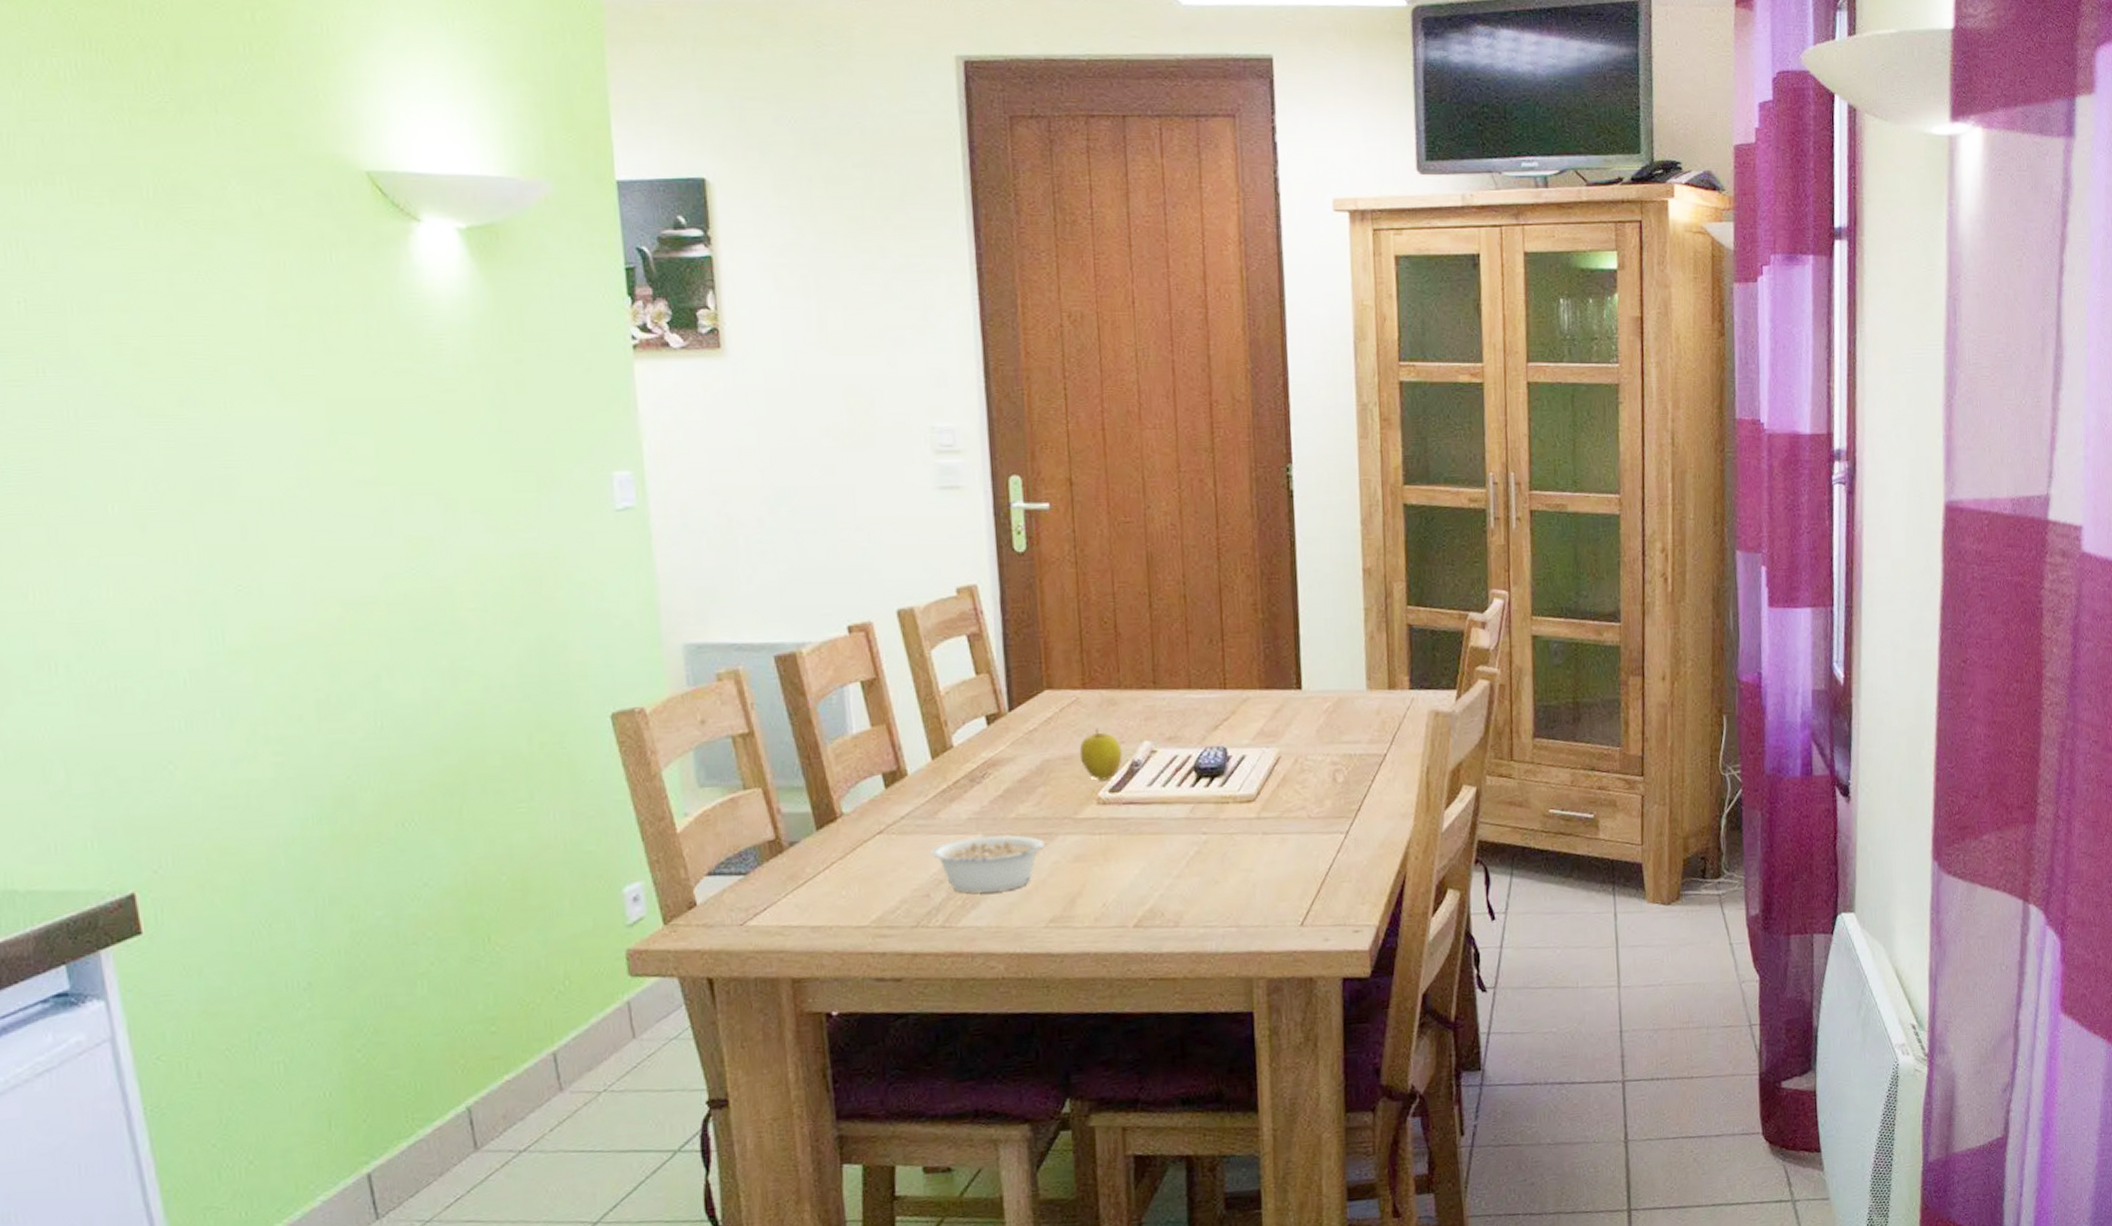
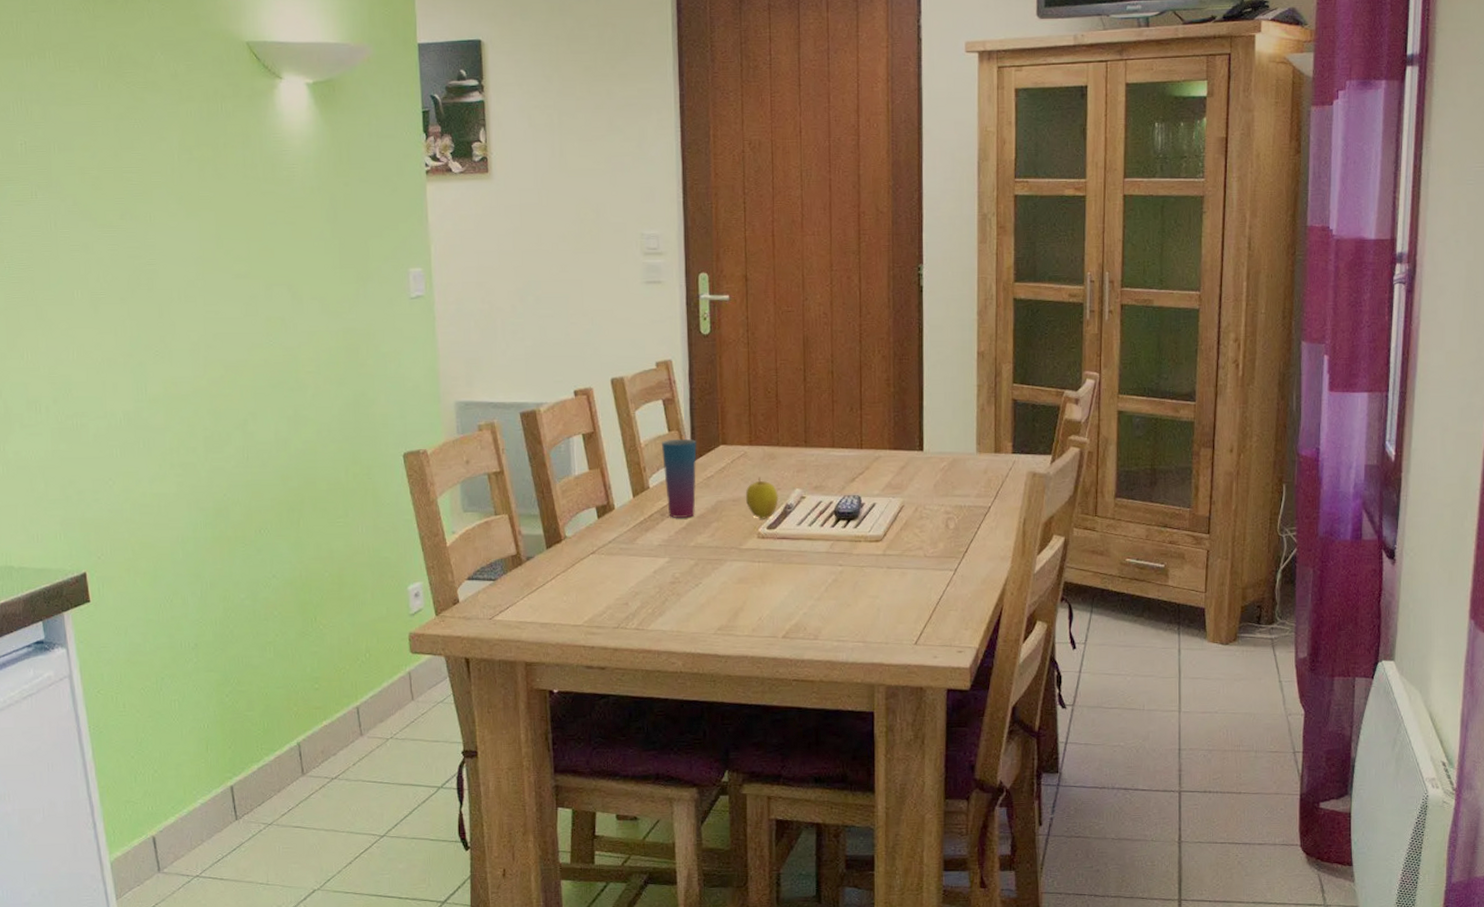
legume: present [930,835,1045,893] -> none [629,560,716,604]
cup: none [966,683,1015,784] -> present [661,438,697,518]

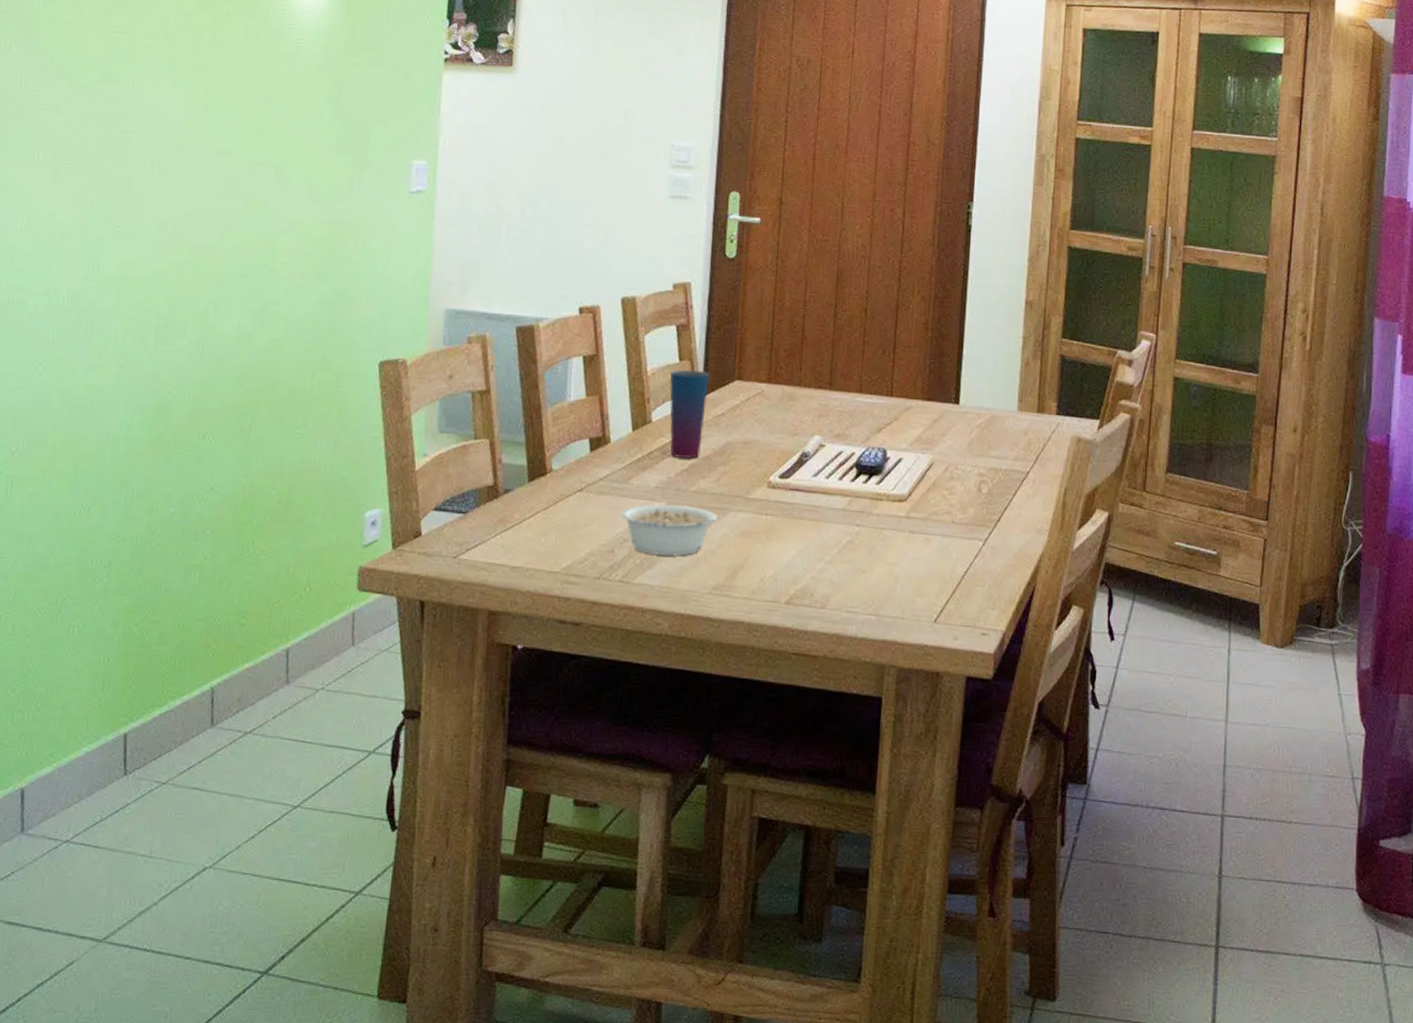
legume: none [629,560,716,604] -> present [619,504,718,557]
apple: present [745,477,778,519] -> none [757,419,795,467]

